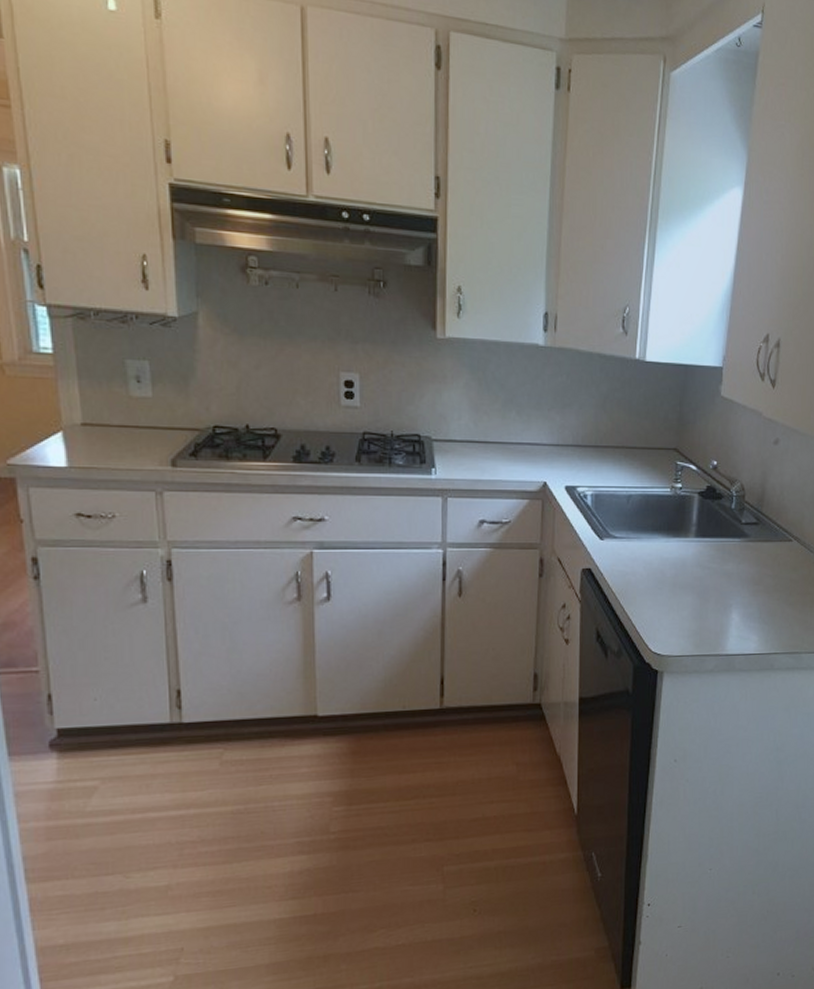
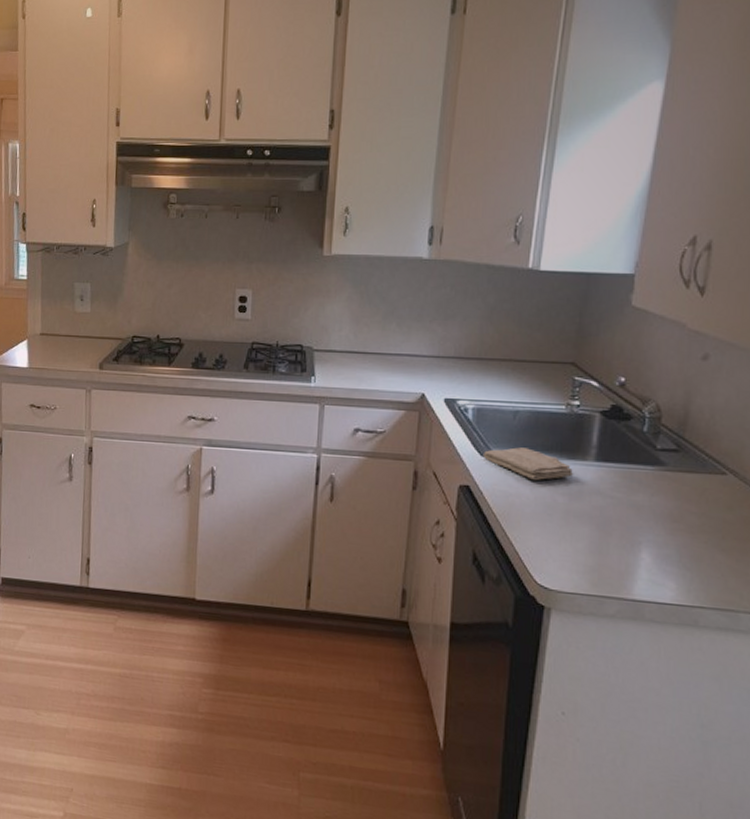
washcloth: none [601,529,679,558] -> present [482,447,574,480]

